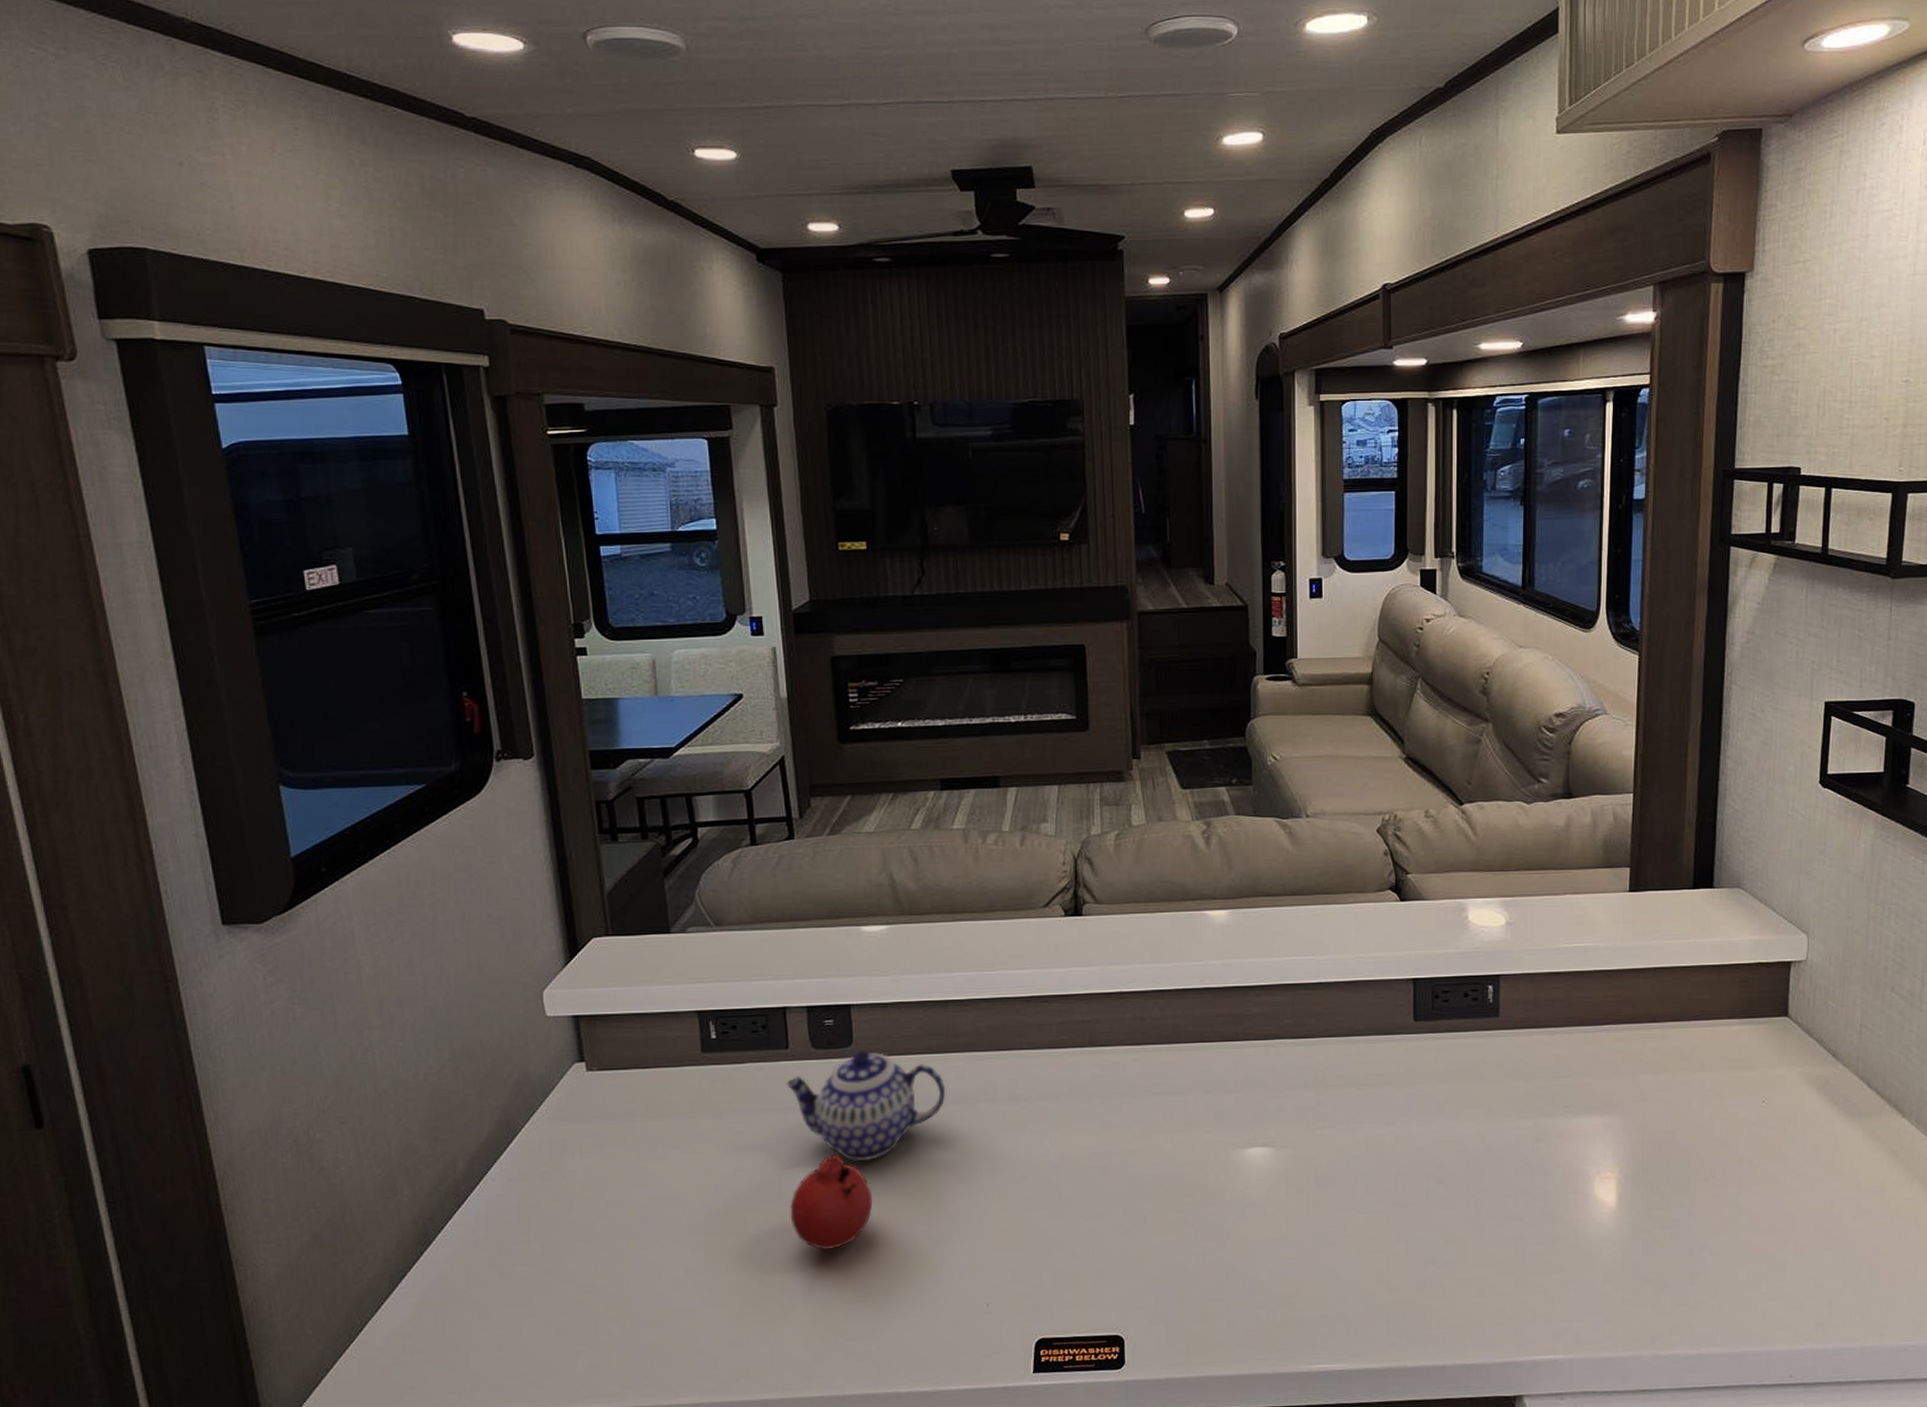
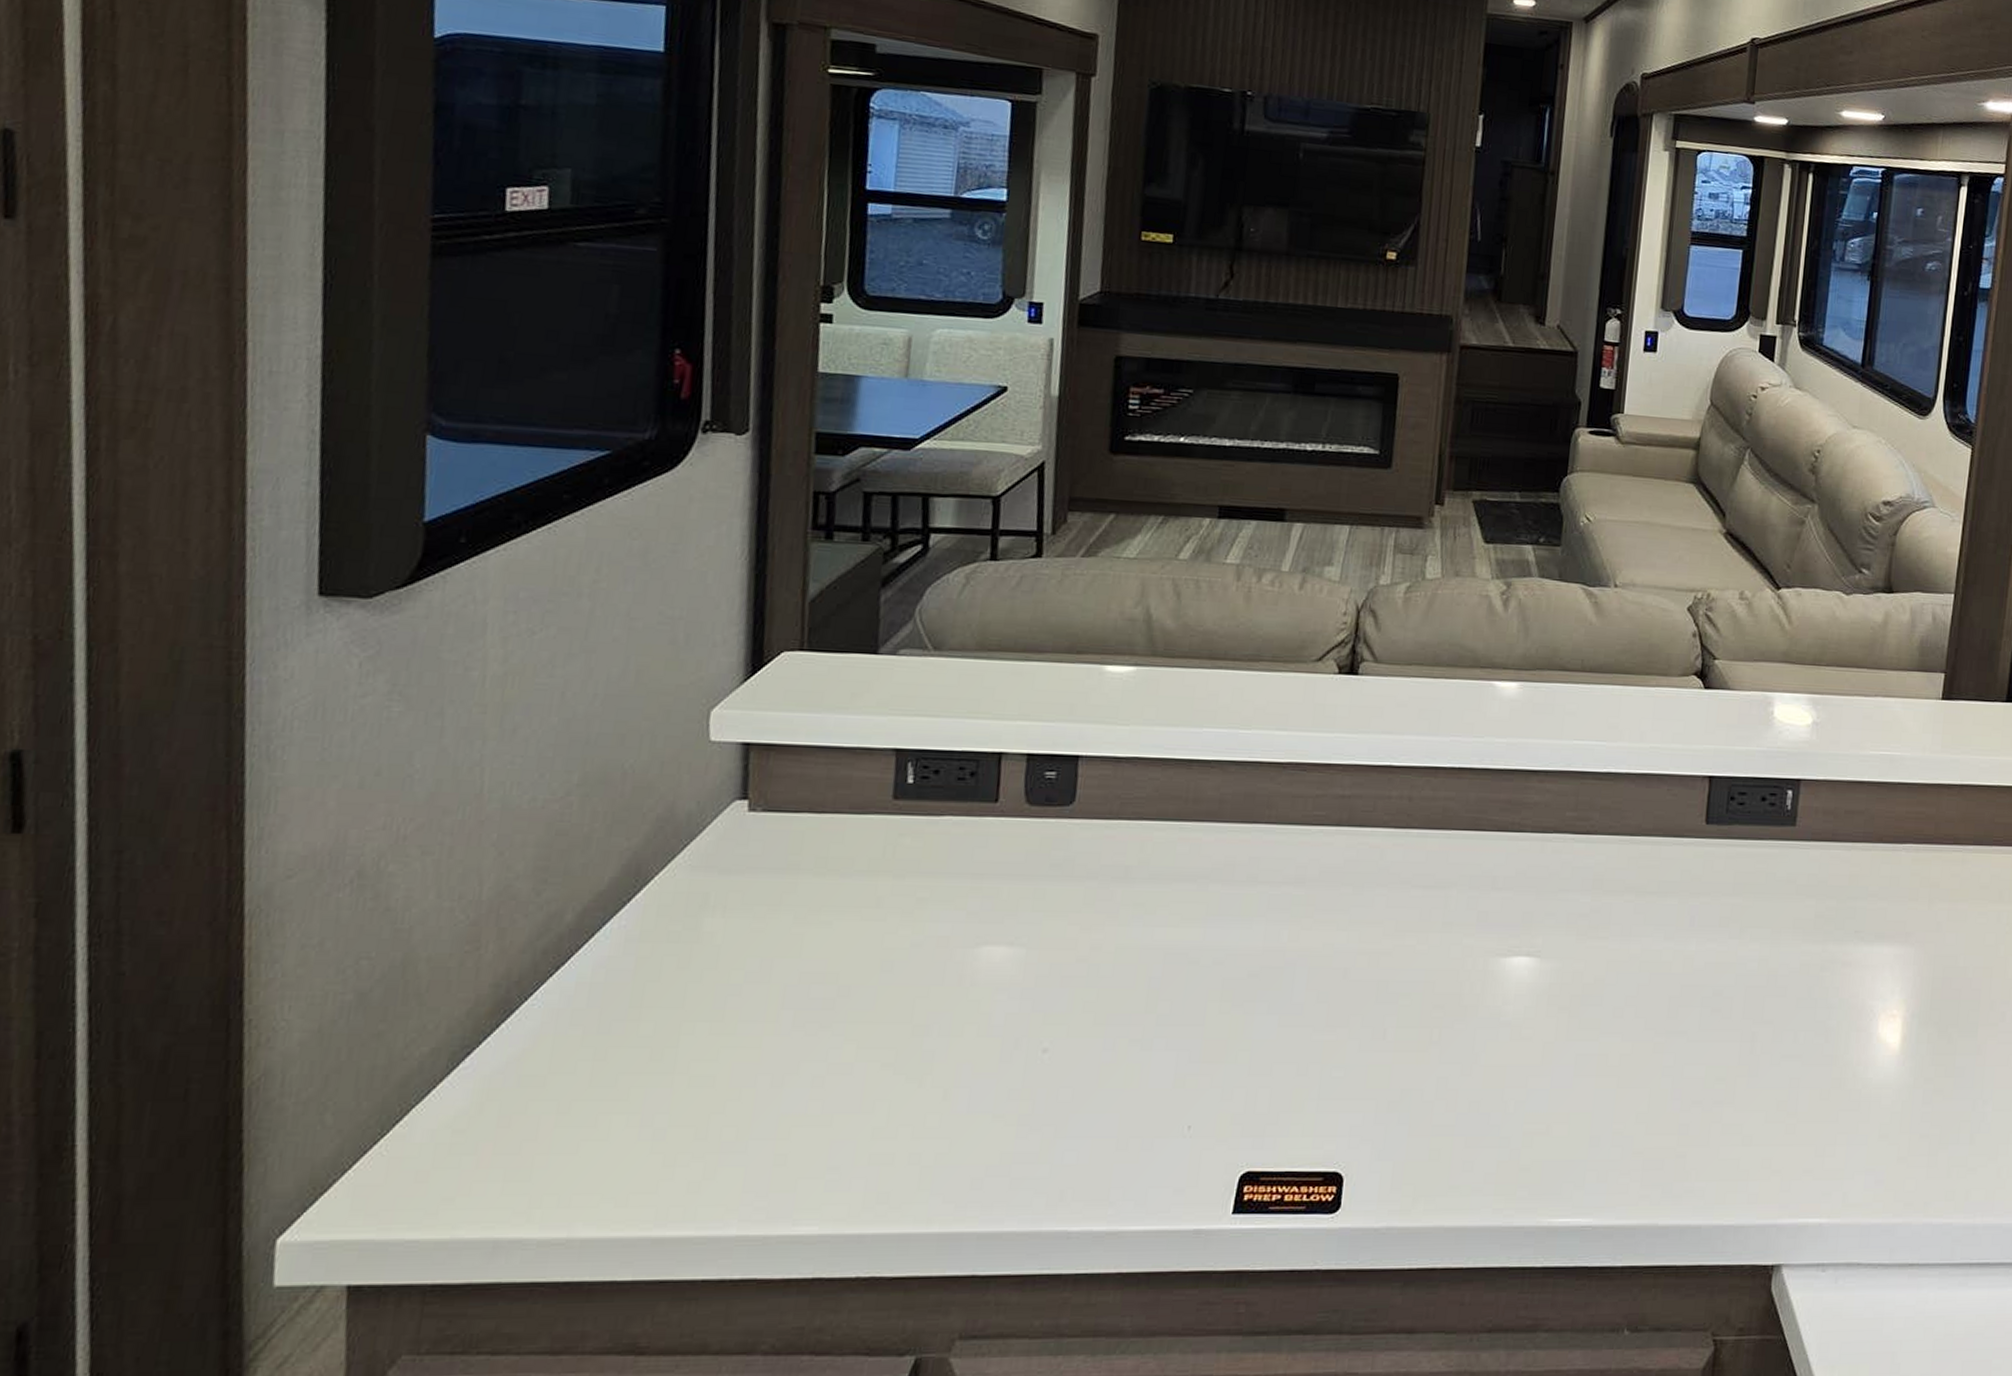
teapot: present [784,1051,946,1162] -> none [987,811,1177,944]
fruit: present [790,1154,873,1250] -> none [968,933,1072,1049]

